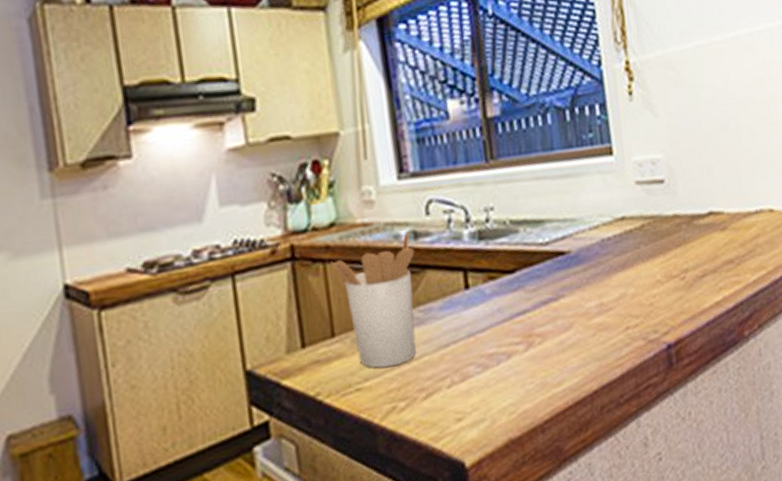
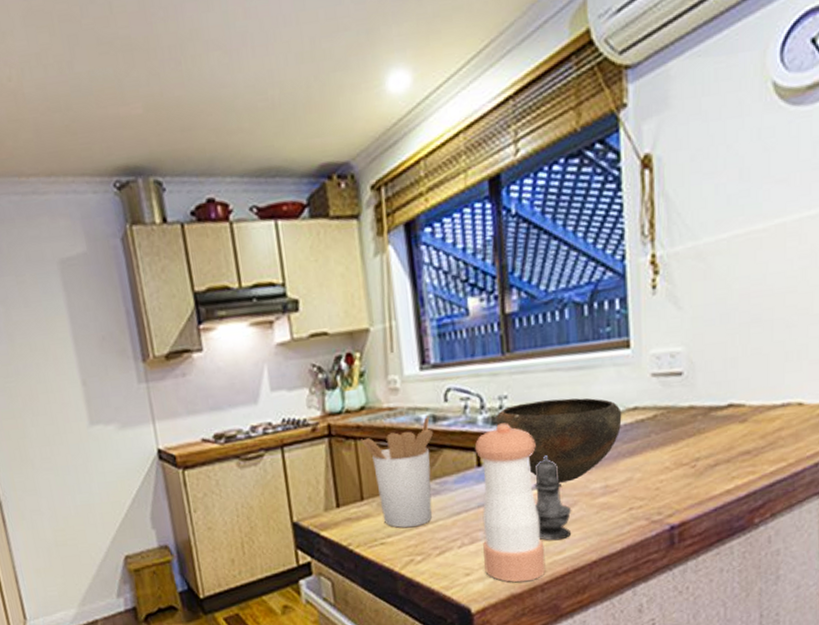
pepper shaker: none [461,237,545,425] -> present [474,423,546,583]
bowl: none [482,208,611,303] -> present [495,398,622,483]
salt shaker: none [527,271,569,371] -> present [534,454,572,541]

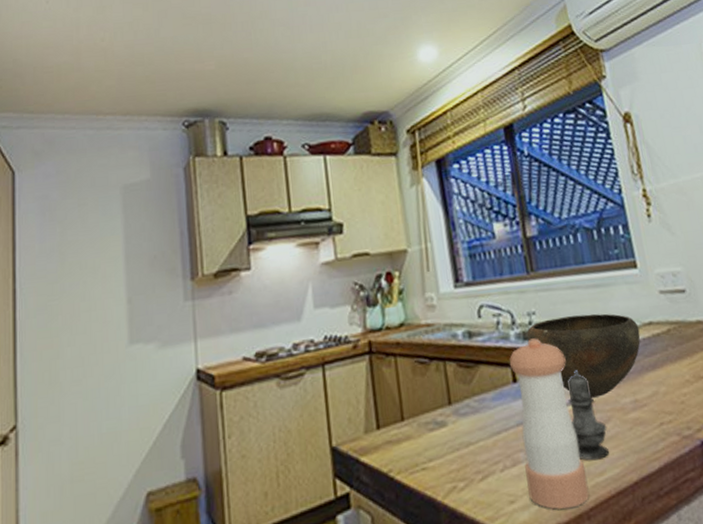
utensil holder: present [360,415,434,528] -> none [400,331,473,450]

